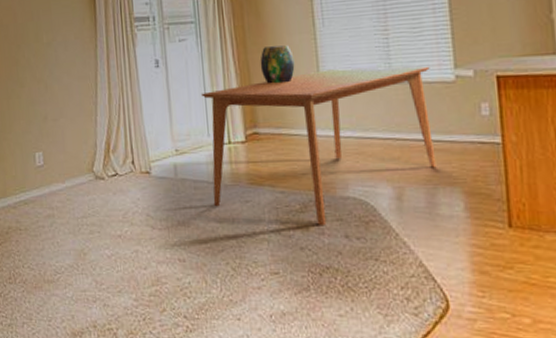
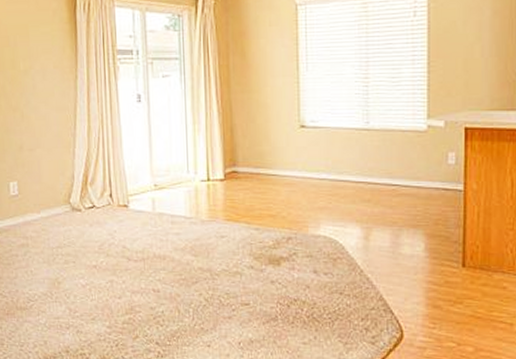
dining table: present [201,66,437,226] -> none [183,113,405,262]
decorative urn: present [260,45,295,84] -> none [242,87,277,125]

